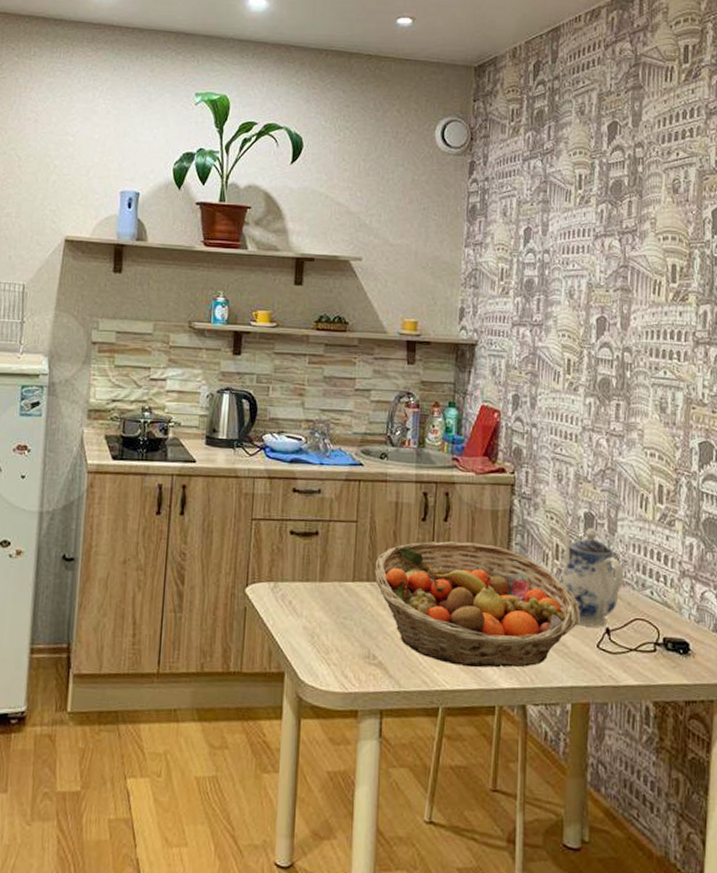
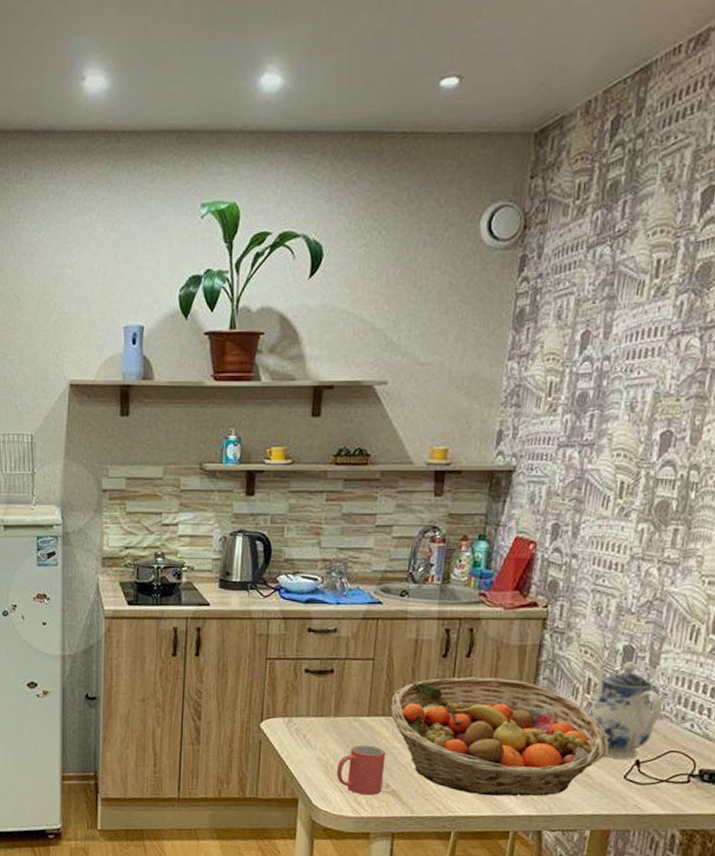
mug: none [322,612,372,668] -> present [336,744,386,796]

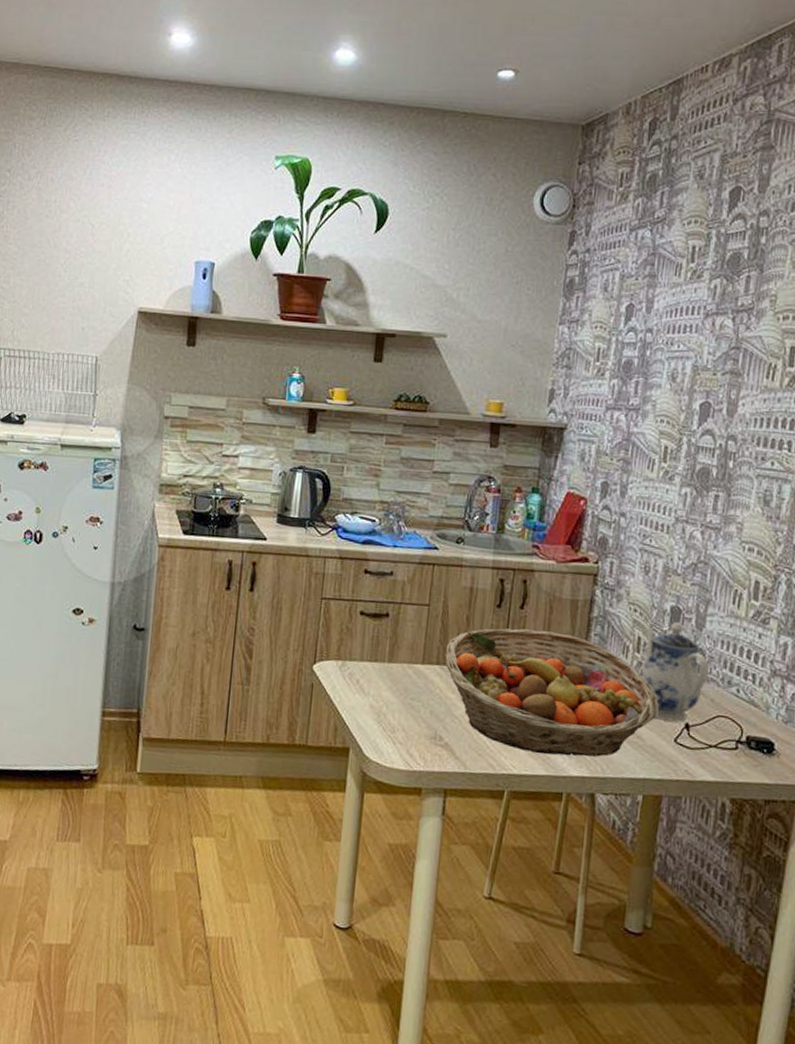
mug: present [336,744,386,796] -> none [389,693,440,748]

